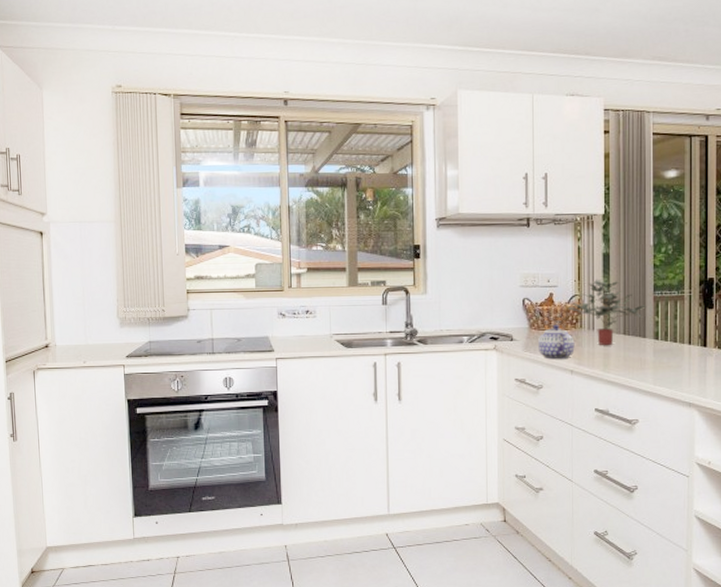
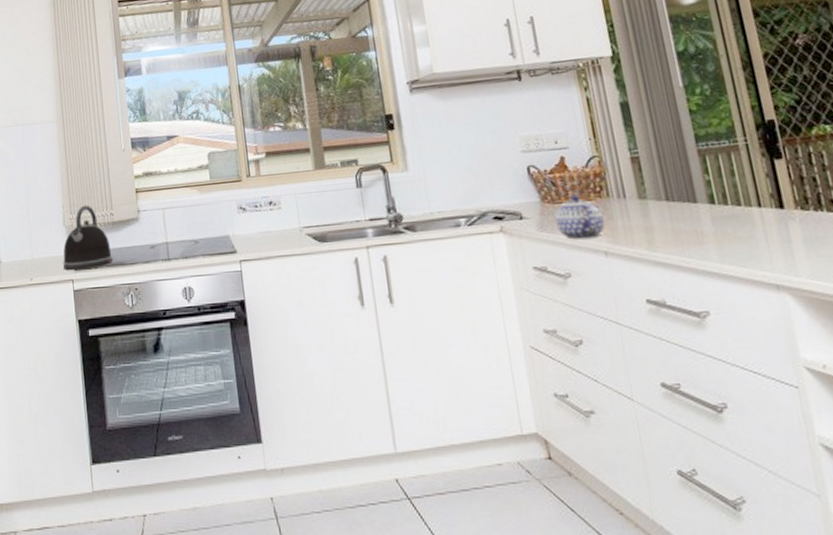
kettle: none [114,300,162,357] -> present [62,205,112,271]
potted plant: present [567,279,647,345] -> none [585,134,691,217]

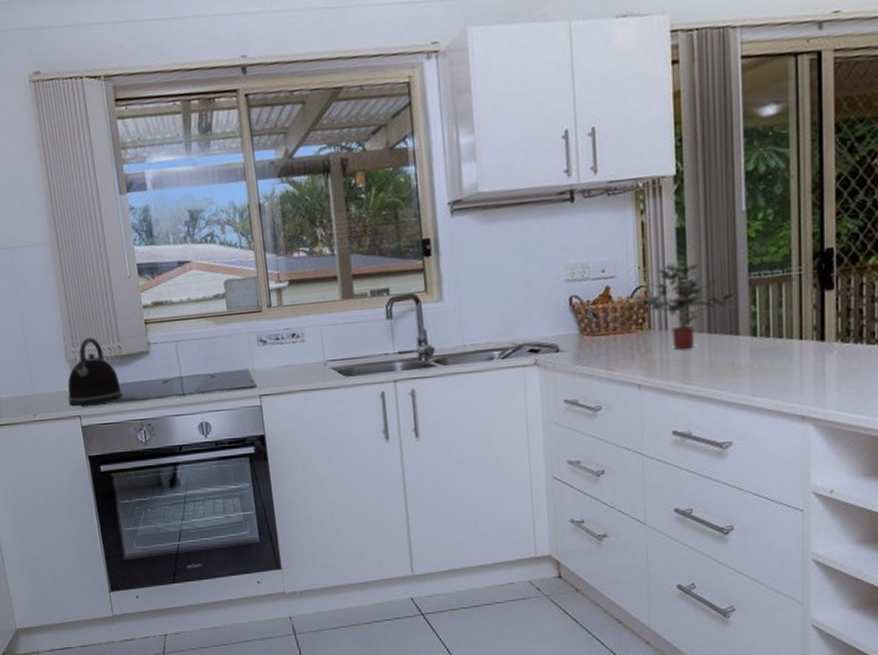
teapot: present [554,194,605,241] -> none [591,326,642,374]
potted plant: none [585,134,691,217] -> present [629,262,740,349]

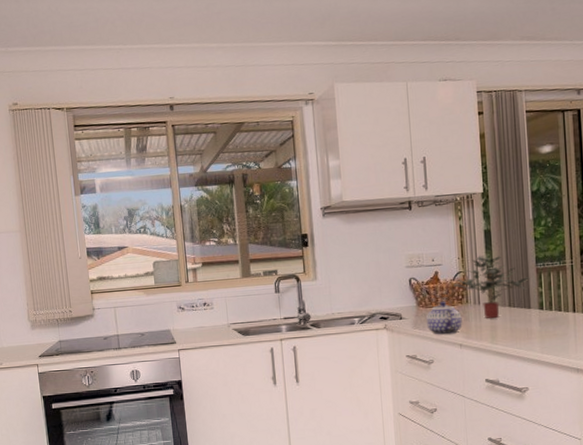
kettle: present [67,337,122,407] -> none [28,303,71,357]
teapot: none [591,326,642,374] -> present [426,301,463,336]

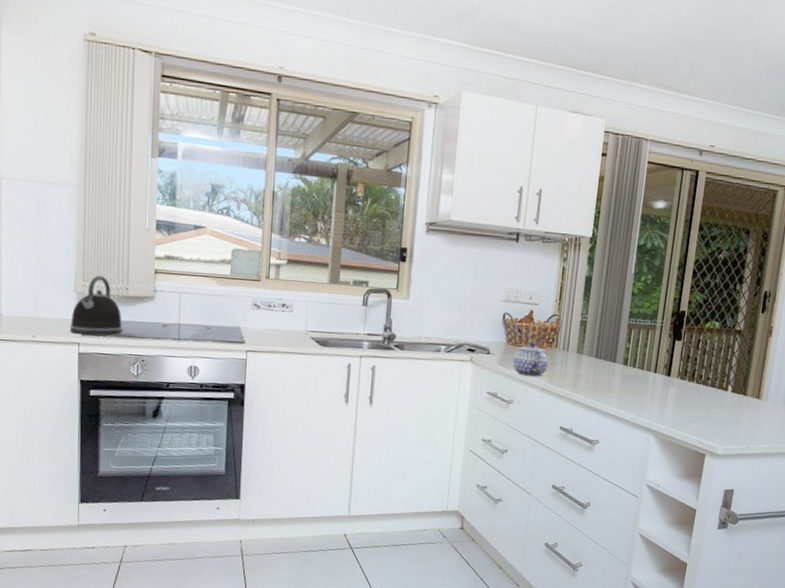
kettle: none [28,303,71,357] -> present [69,275,122,336]
potted plant: present [452,255,530,318] -> none [545,301,621,367]

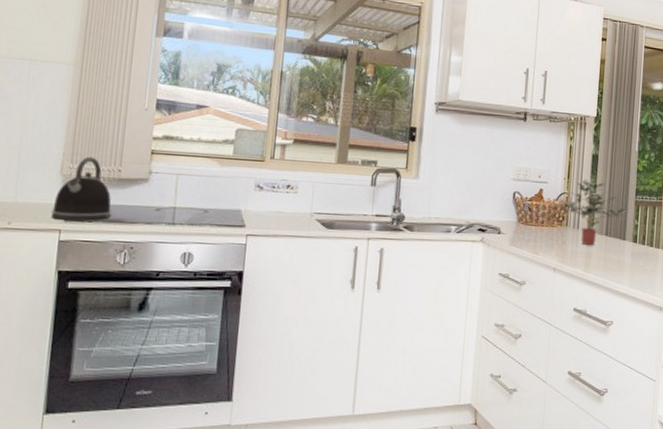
teapot: present [512,341,549,378] -> none [523,220,560,258]
potted plant: none [545,301,621,367] -> present [555,179,629,245]

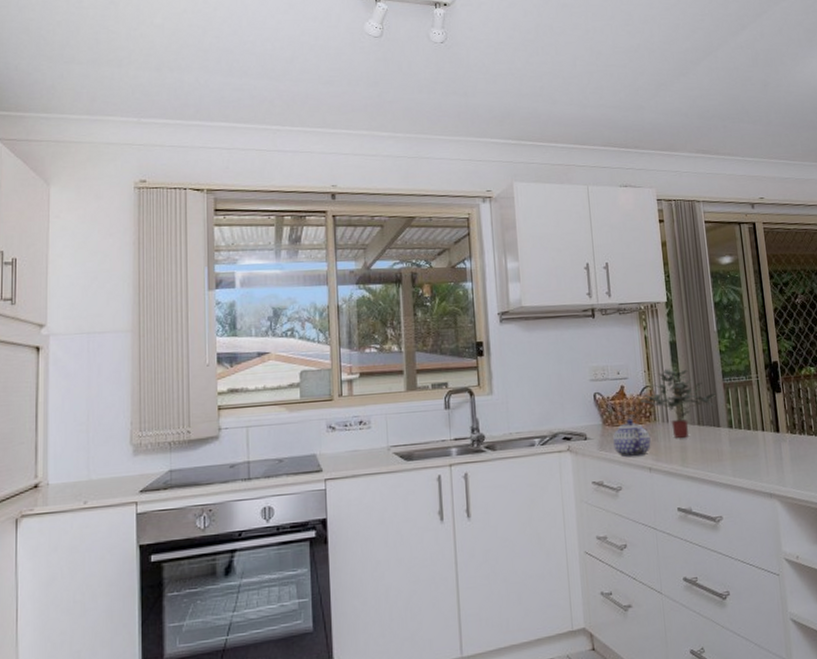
kettle: present [51,156,111,222] -> none [125,421,185,493]
teapot: none [523,220,560,258] -> present [612,418,651,459]

